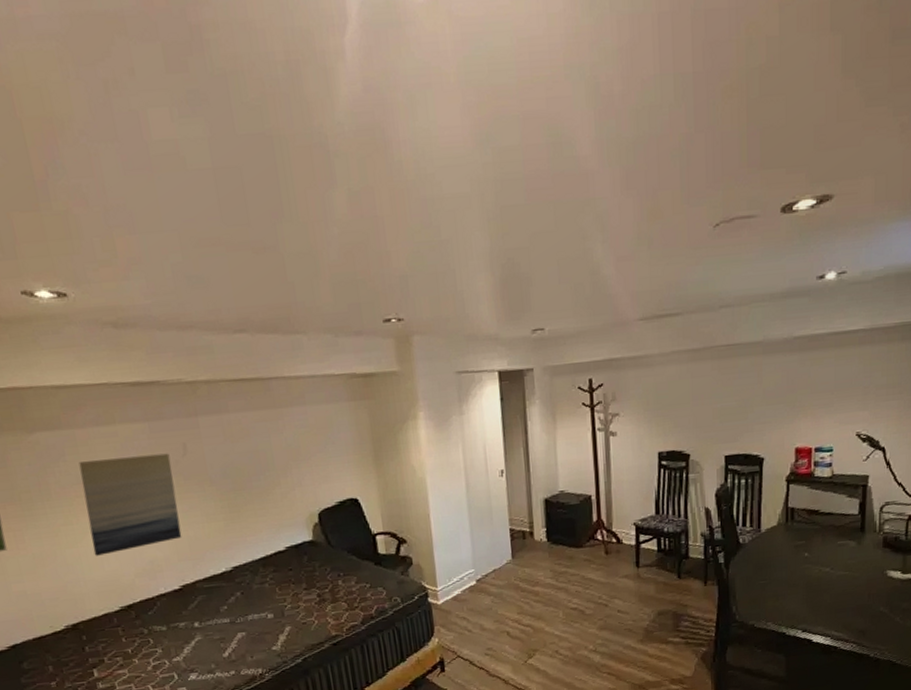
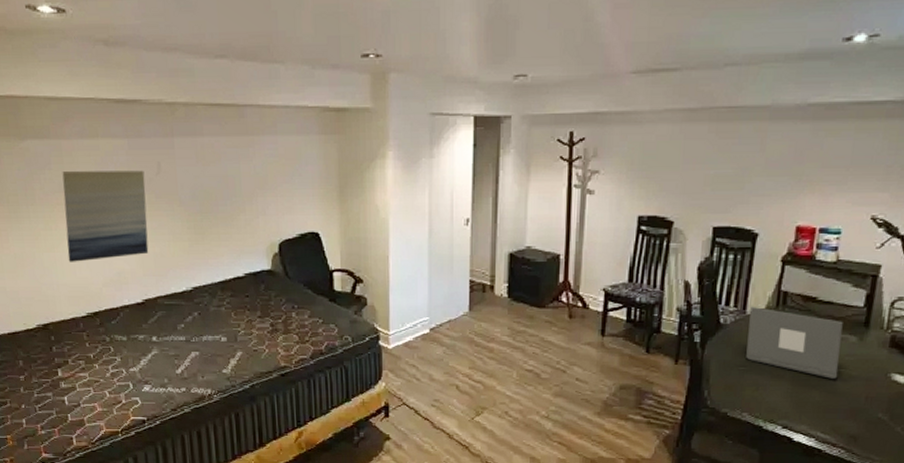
laptop: none [764,524,844,582] -> present [746,307,843,379]

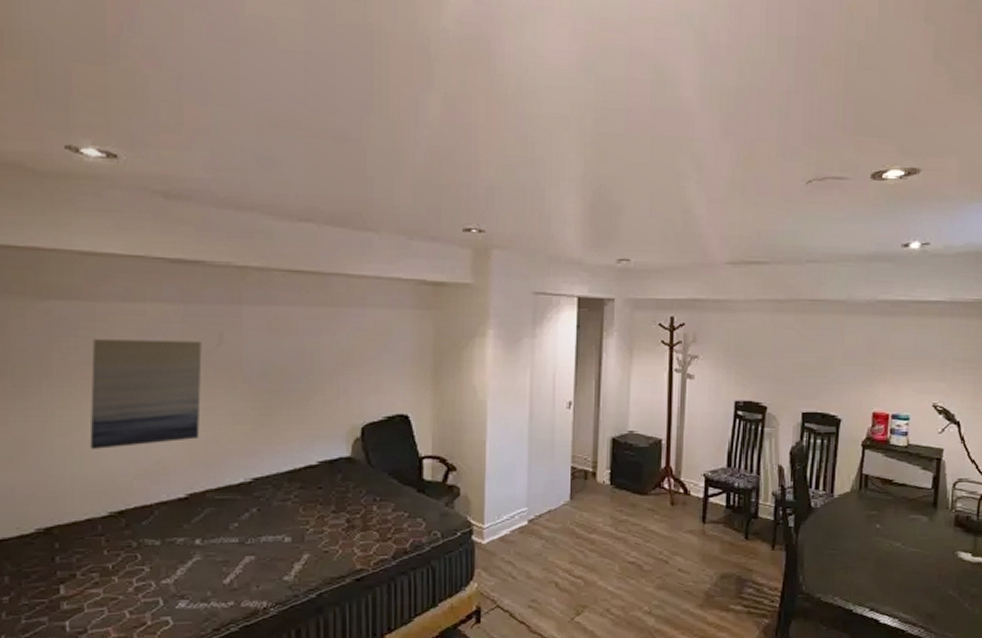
laptop: present [746,307,843,379] -> none [835,490,916,559]

